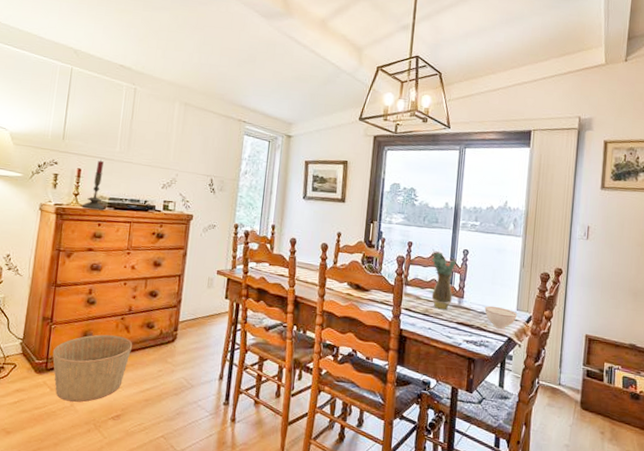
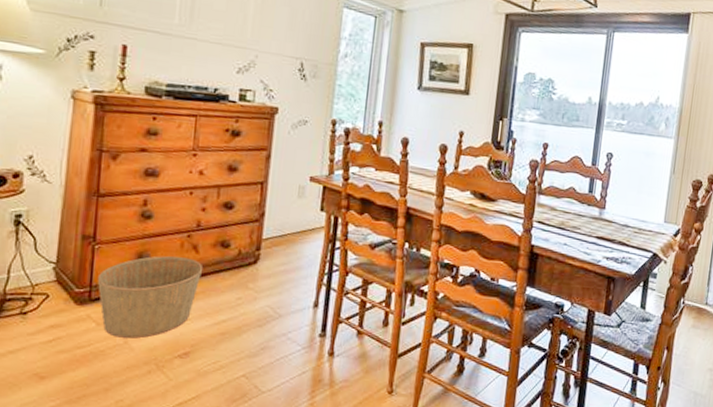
candle: present [81,159,105,211] -> none [129,33,161,101]
vase: present [431,248,457,309] -> none [568,151,599,222]
bowl: present [484,305,518,330] -> none [628,217,665,245]

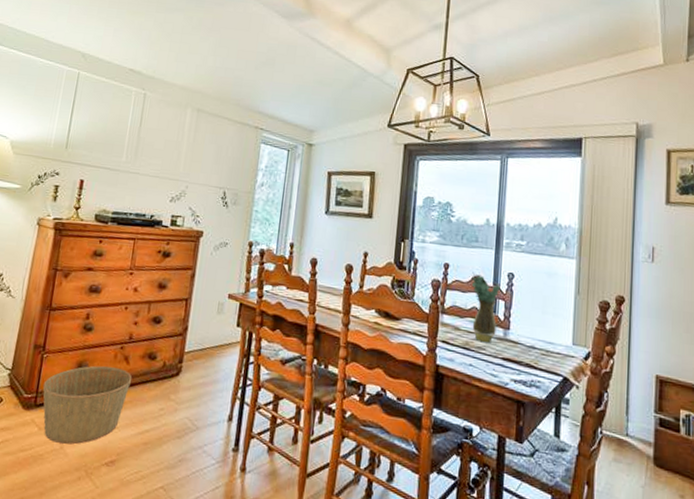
vase: none [568,151,599,222] -> present [471,271,501,342]

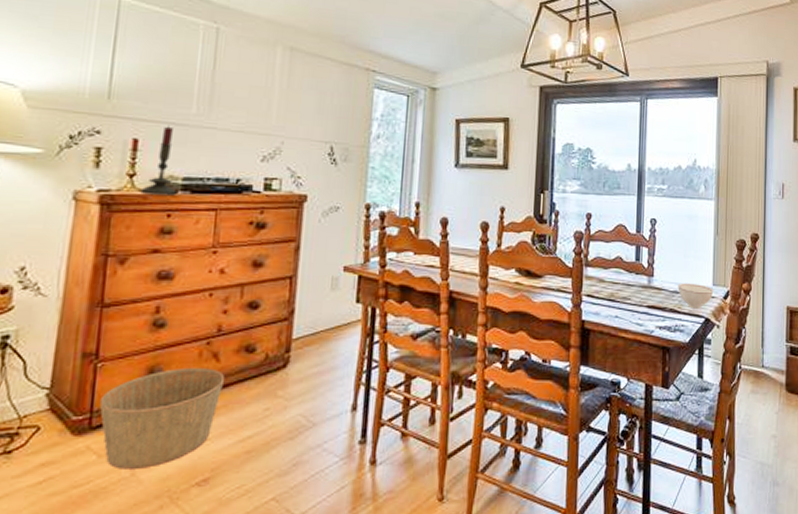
candle: none [82,169,108,227] -> present [140,124,177,197]
vase: present [471,271,501,342] -> none [614,219,644,291]
bowl: none [534,338,574,368] -> present [678,282,714,310]

